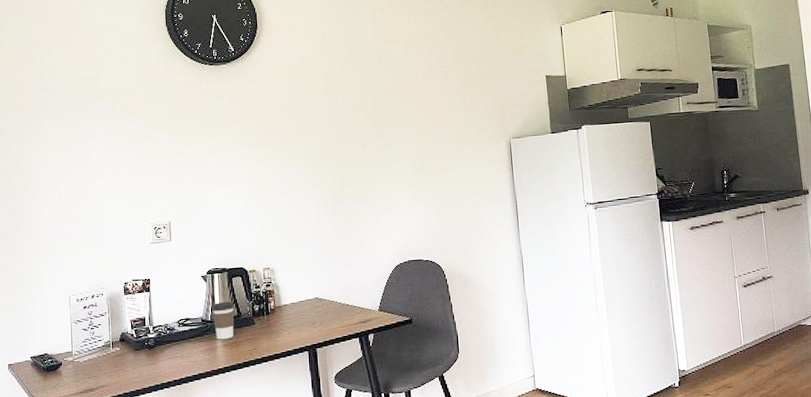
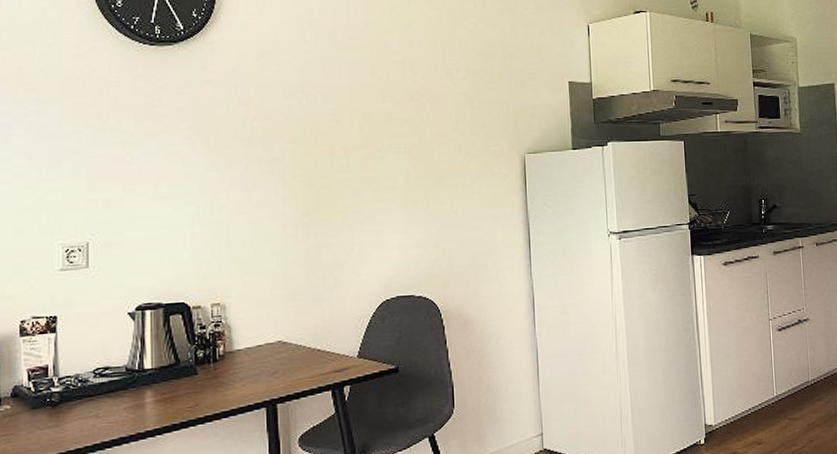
coffee cup: present [212,302,235,340] -> none [141,346,171,394]

